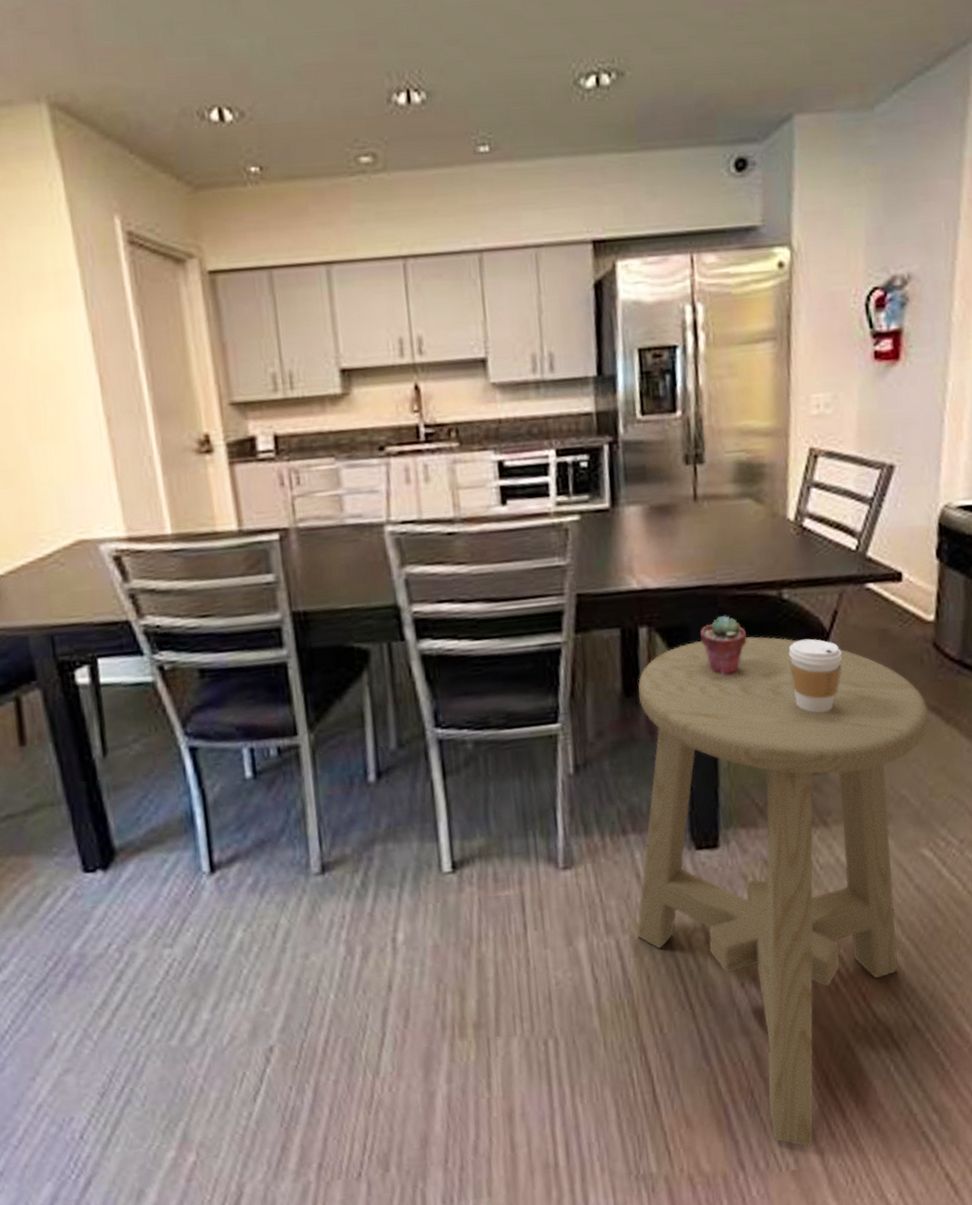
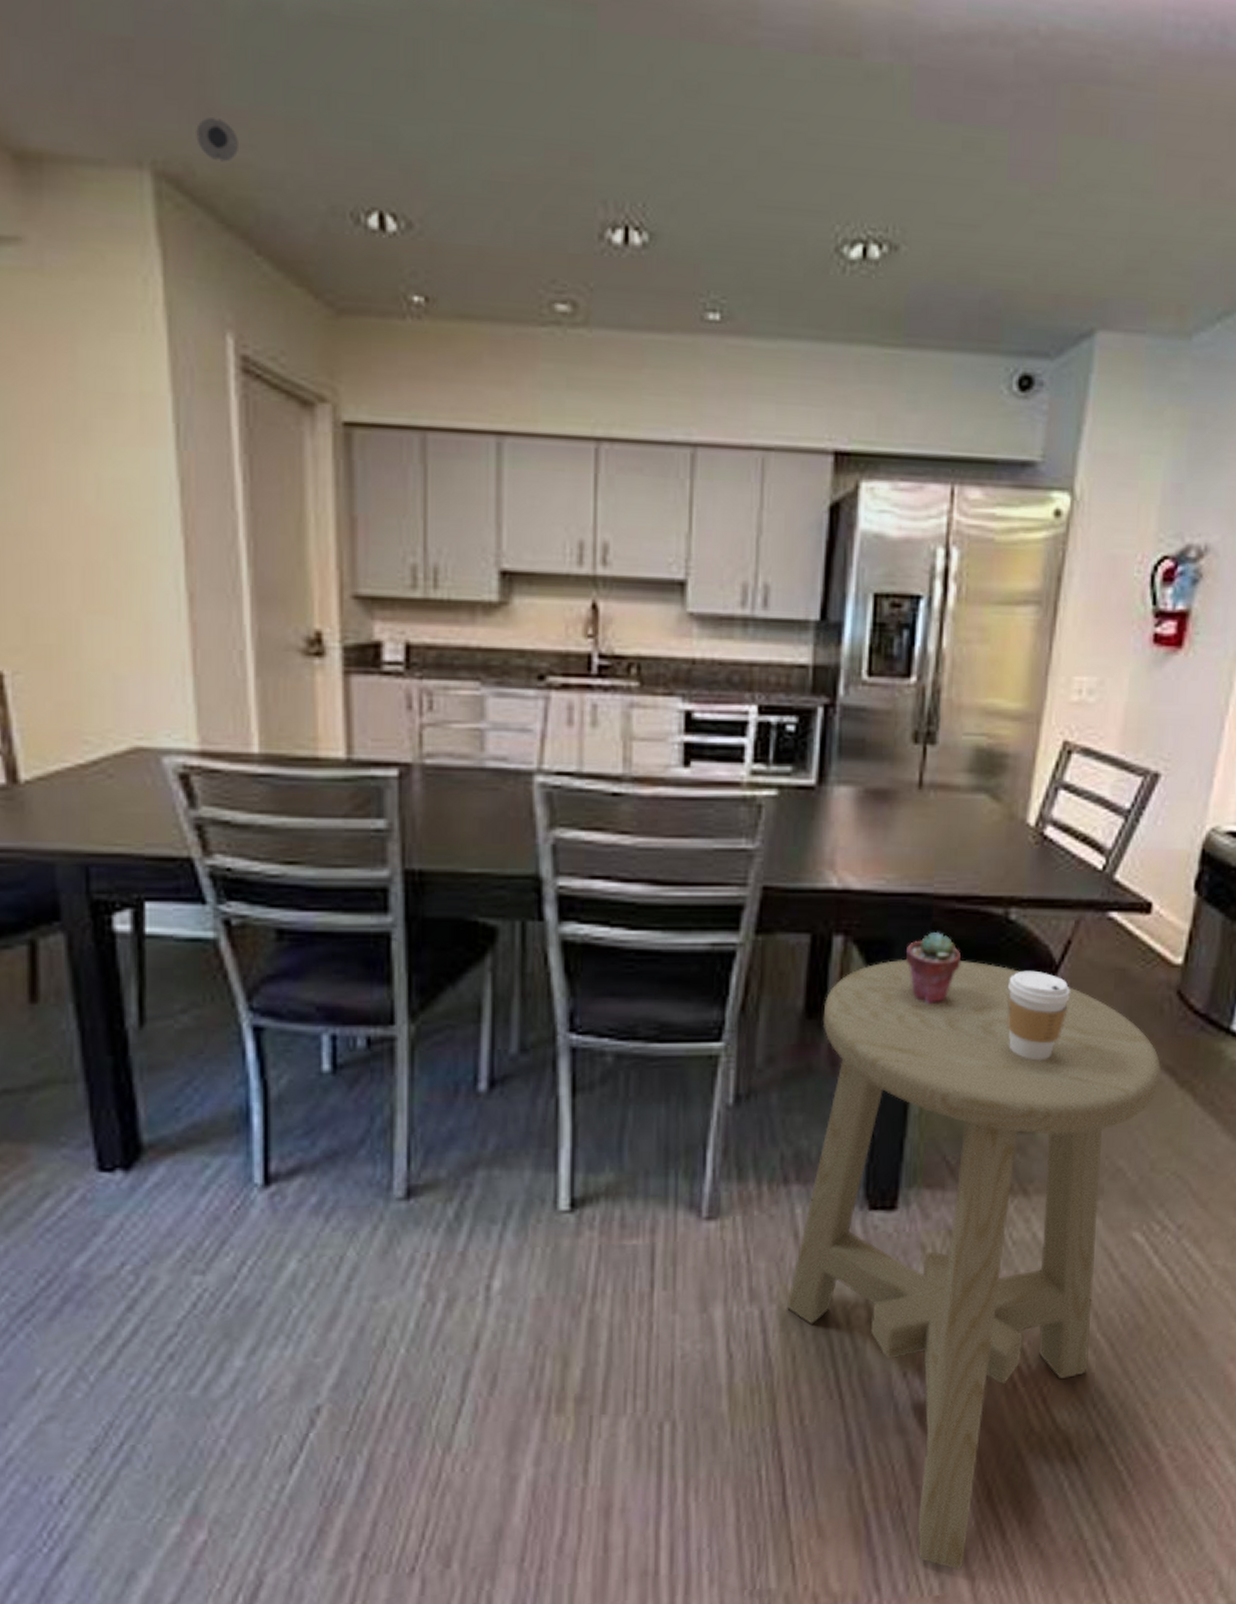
smoke detector: none [76,56,109,89] -> present [196,117,238,162]

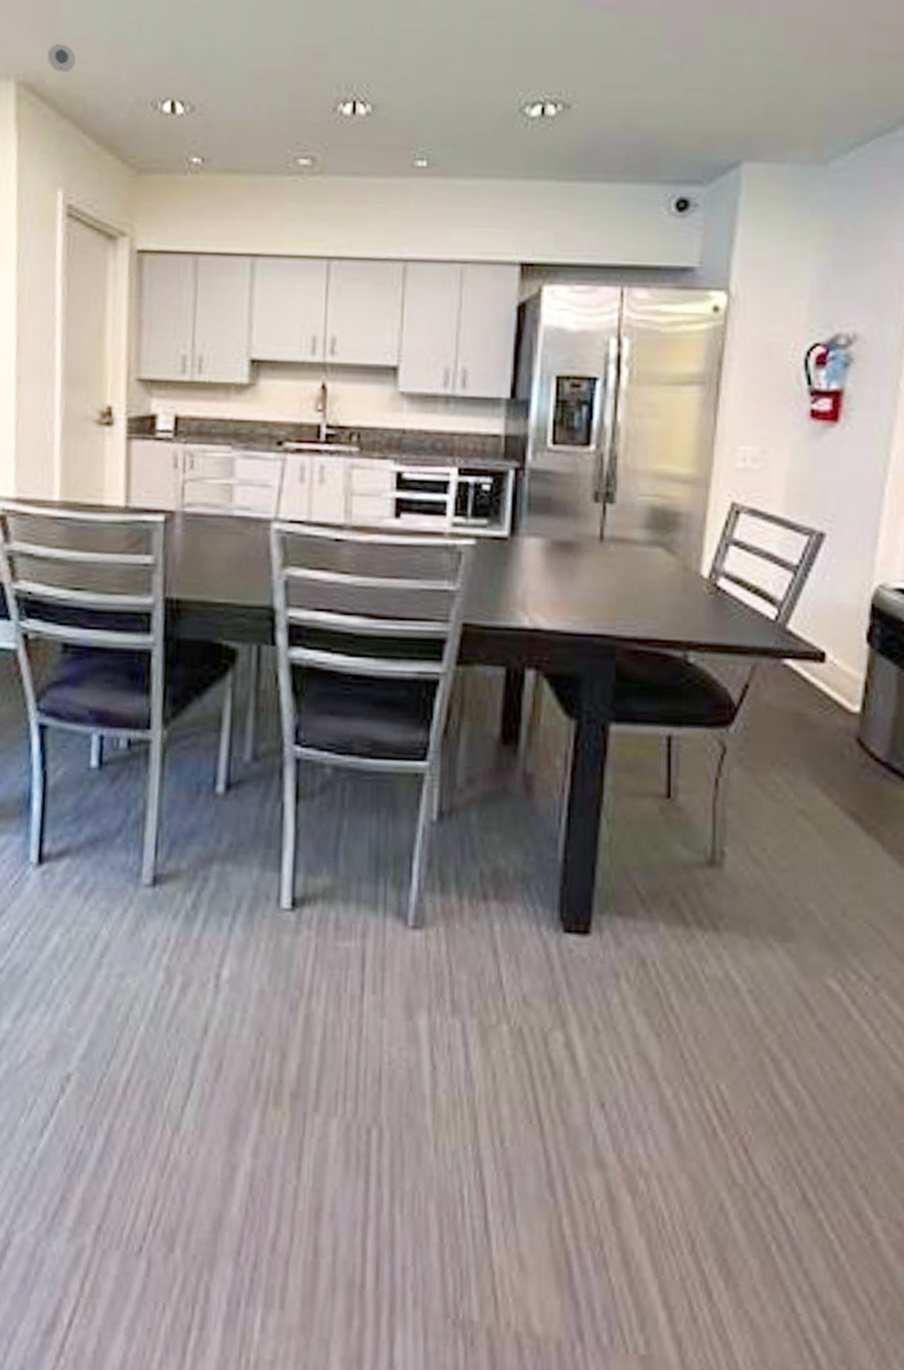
stool: present [787,960,1162,1570] -> none [487,695,847,1328]
potted succulent: present [905,931,962,1005] -> none [592,670,645,738]
coffee cup: present [1008,970,1070,1061] -> none [690,710,750,798]

